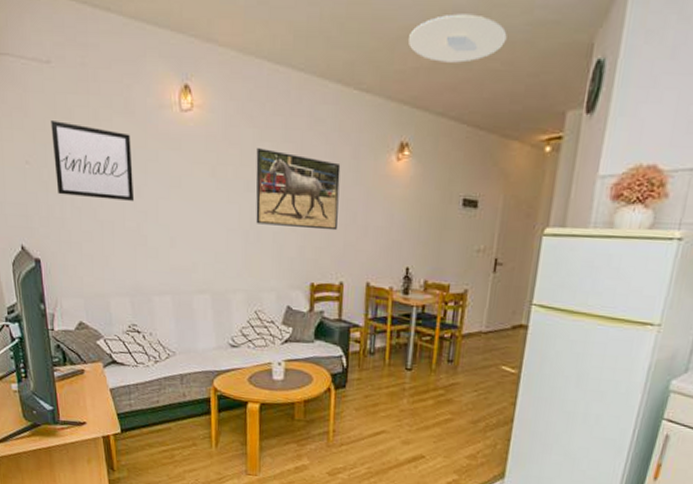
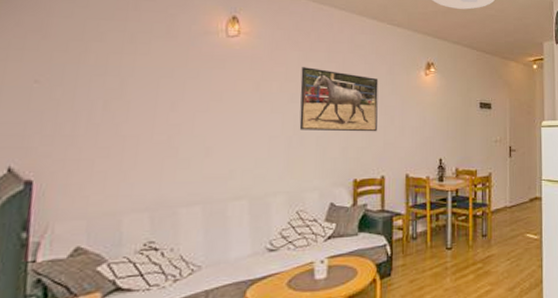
wall art: present [51,121,135,201] -> none [71,43,170,115]

